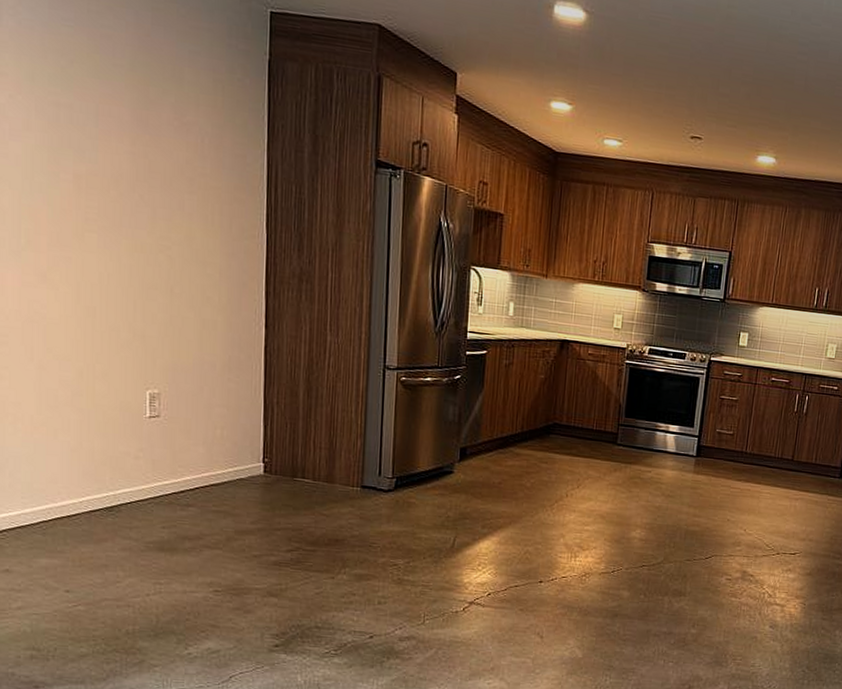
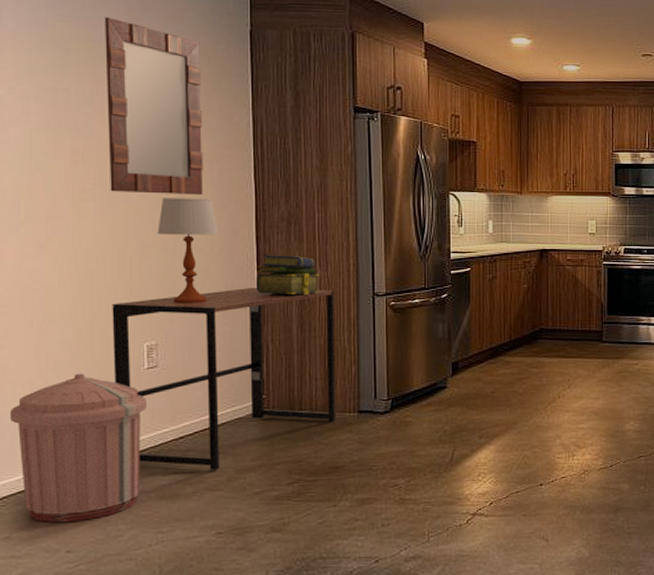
trash can: none [10,413,149,563] -> present [10,373,148,523]
home mirror: none [112,27,215,240] -> present [105,17,204,195]
desk: none [114,344,343,528] -> present [112,287,336,470]
table lamp: none [163,238,226,356] -> present [157,198,218,304]
stack of books: none [263,312,330,360] -> present [255,255,320,296]

